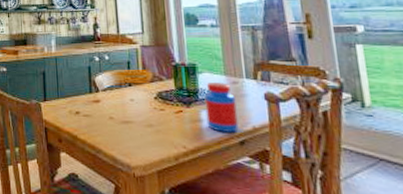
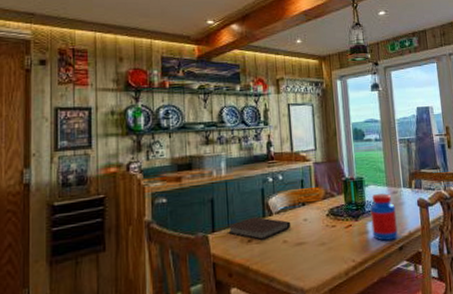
notebook: none [57,92,118,113] -> present [227,216,291,240]

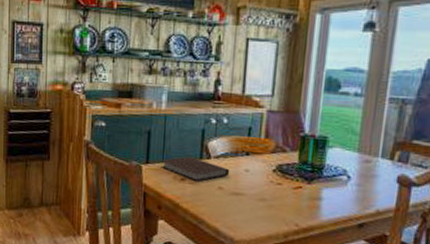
jar: present [370,193,398,241] -> none [326,159,365,214]

